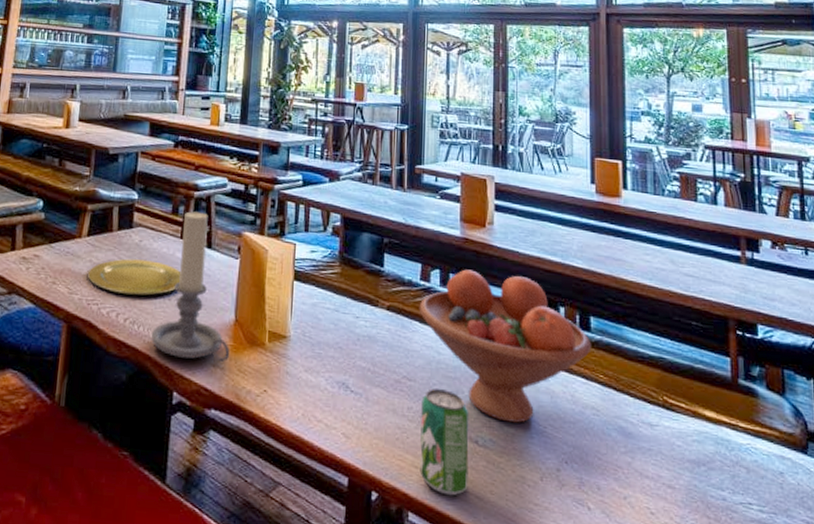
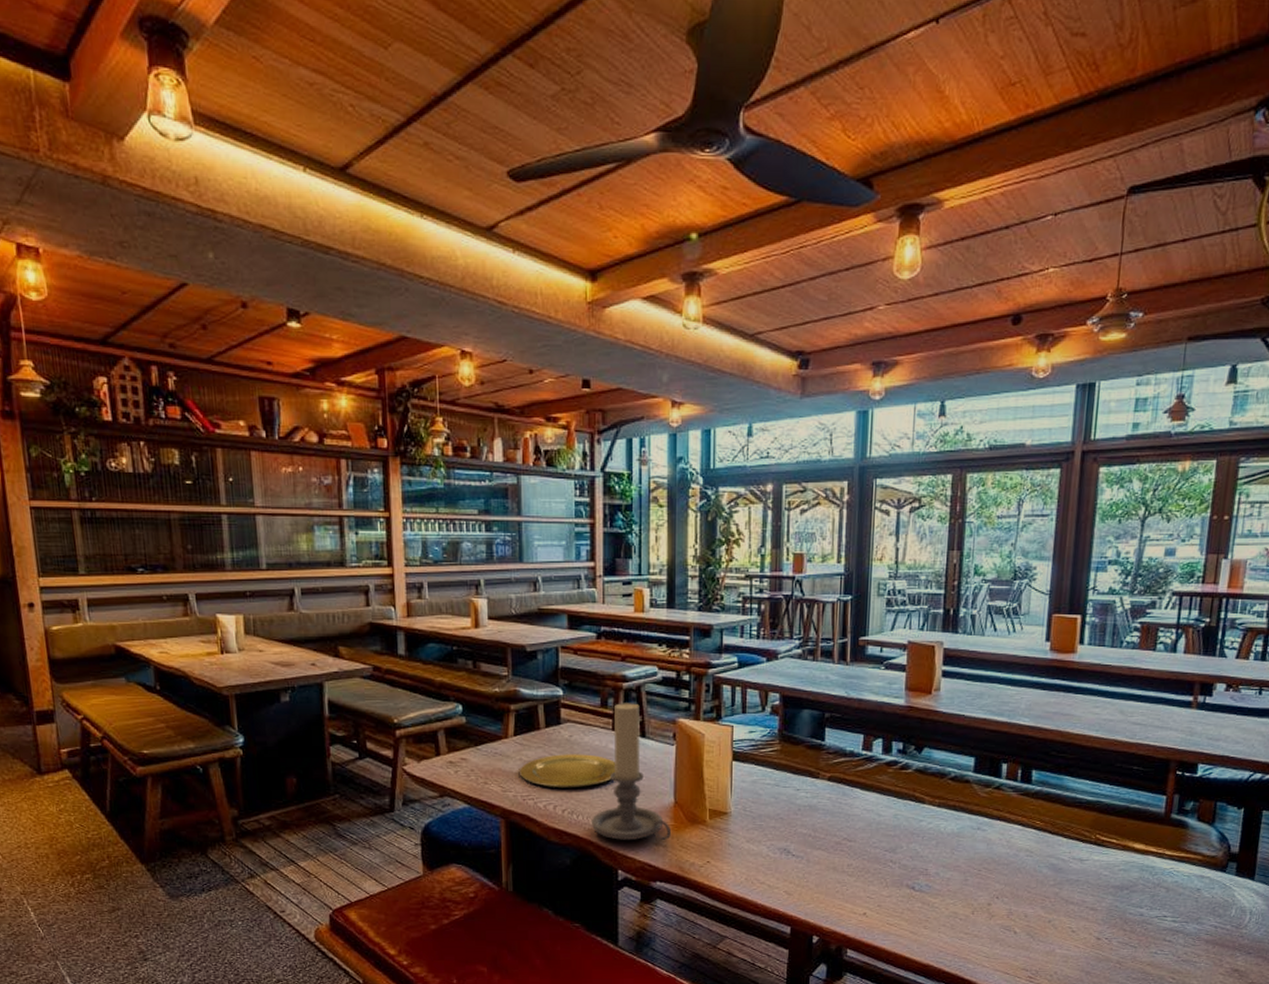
fruit bowl: present [419,269,592,423] -> none [860,736,1031,869]
beverage can: present [420,389,469,496] -> none [858,847,907,933]

